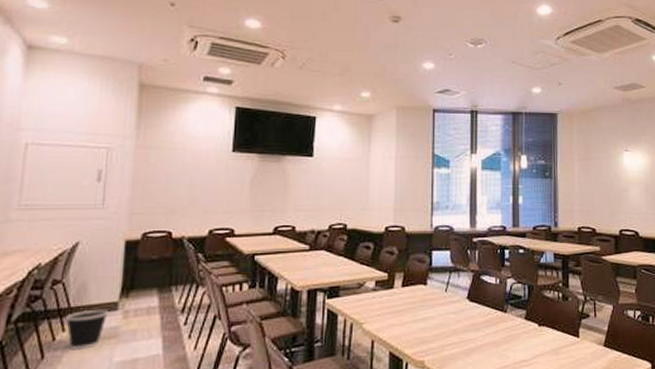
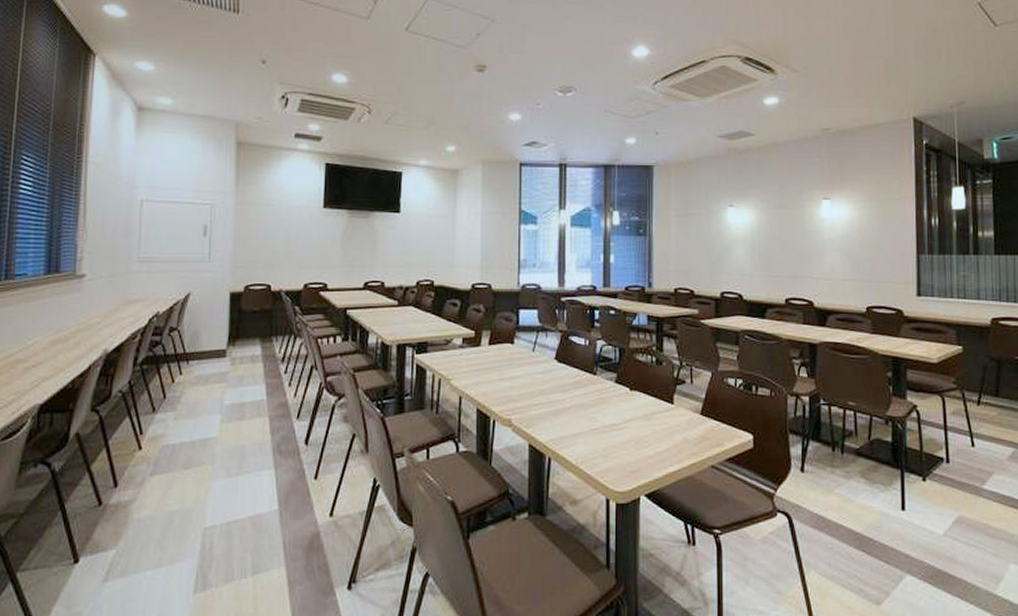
wastebasket: present [65,310,109,350] -> none [181,356,218,392]

